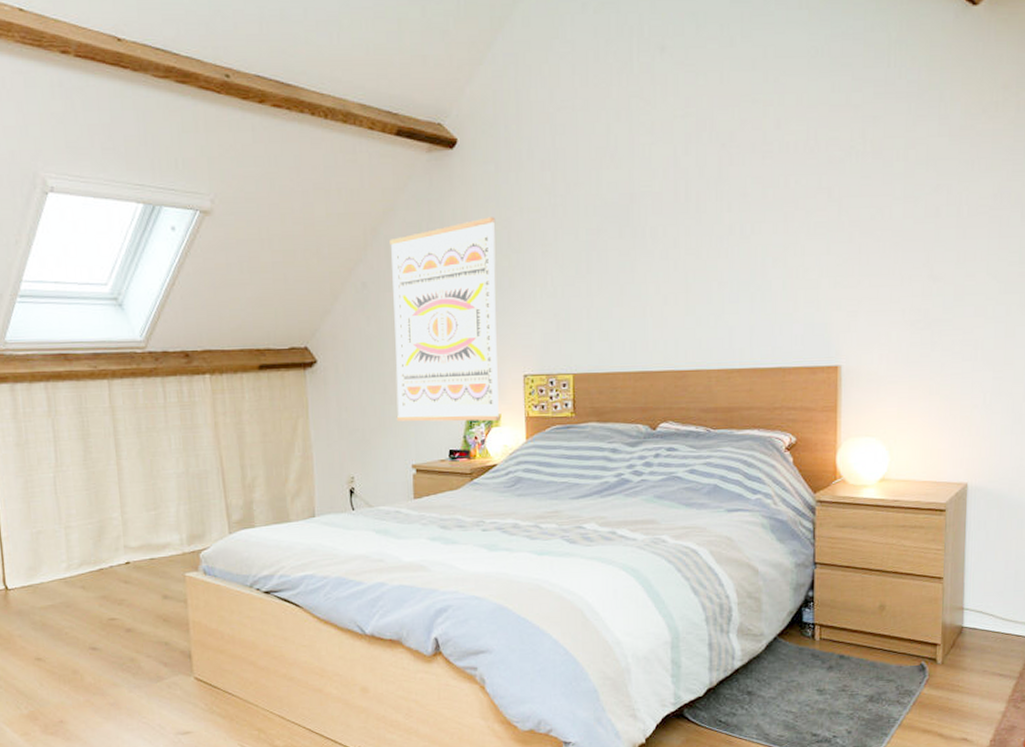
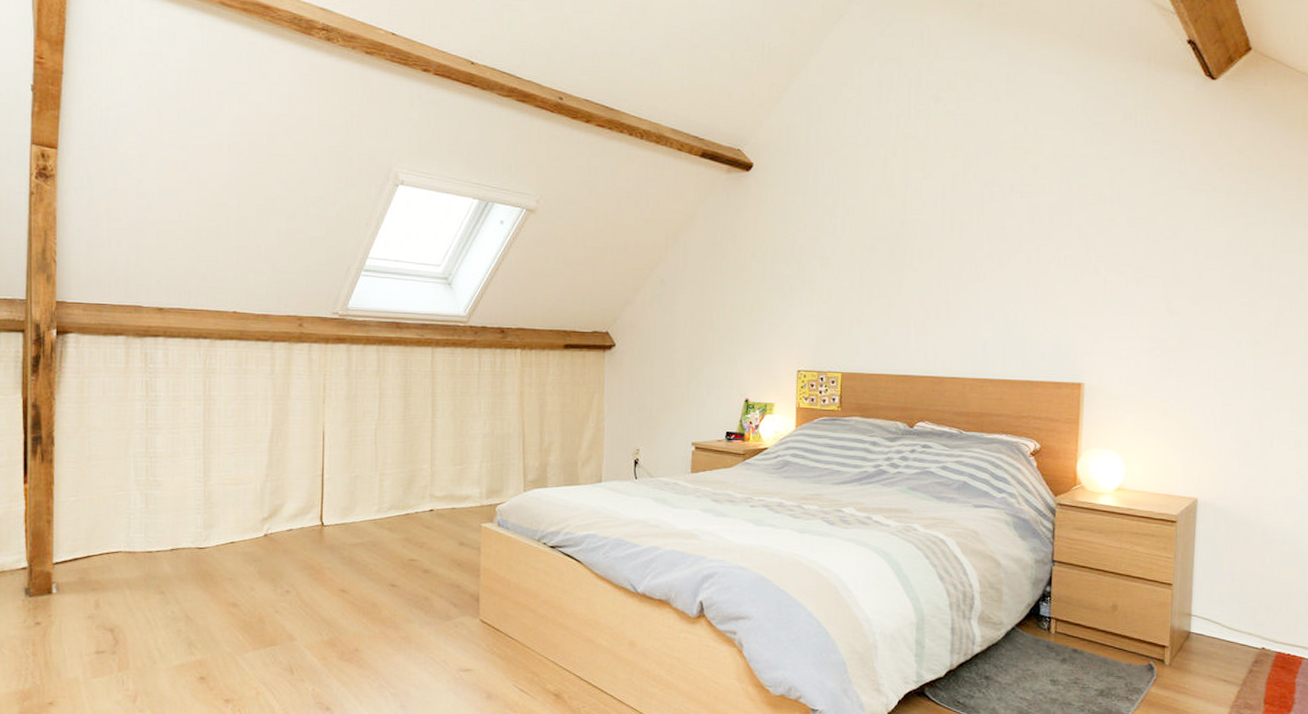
wall art: present [390,217,500,422] -> none [681,231,782,409]

